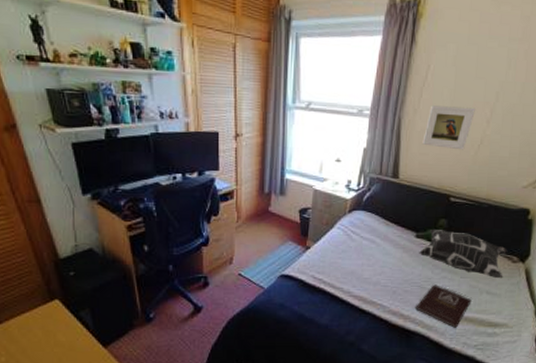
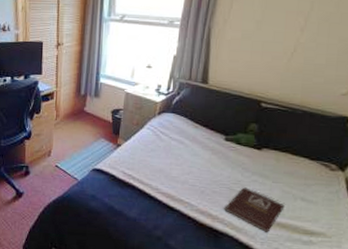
decorative pillow: present [419,228,508,279] -> none [228,132,325,186]
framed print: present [422,105,475,150] -> none [232,16,288,58]

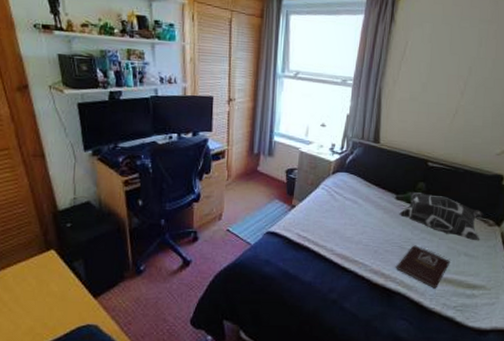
decorative pillow: none [228,132,325,186] -> present [399,191,484,241]

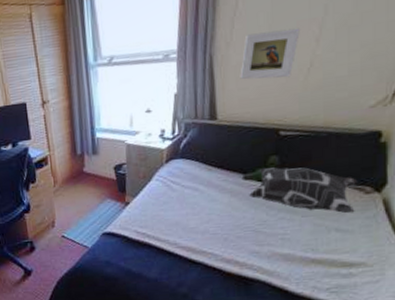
book: present [396,245,450,288] -> none [252,227,318,272]
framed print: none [401,77,450,119] -> present [240,27,300,80]

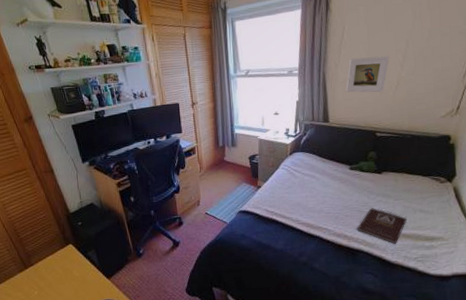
decorative pillow: present [249,167,358,214] -> none [354,160,435,198]
book: none [252,227,318,272] -> present [357,208,407,244]

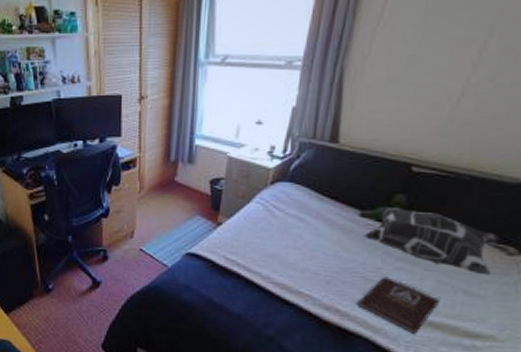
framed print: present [346,56,389,93] -> none [373,48,455,105]
decorative pillow: none [354,160,435,198] -> present [364,206,501,276]

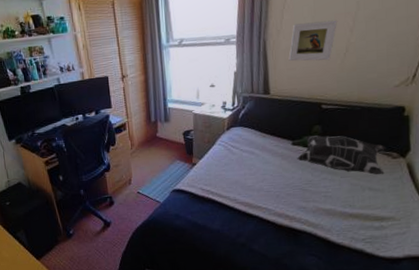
book: present [357,276,440,334] -> none [300,186,355,224]
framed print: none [373,48,455,105] -> present [288,20,337,61]

